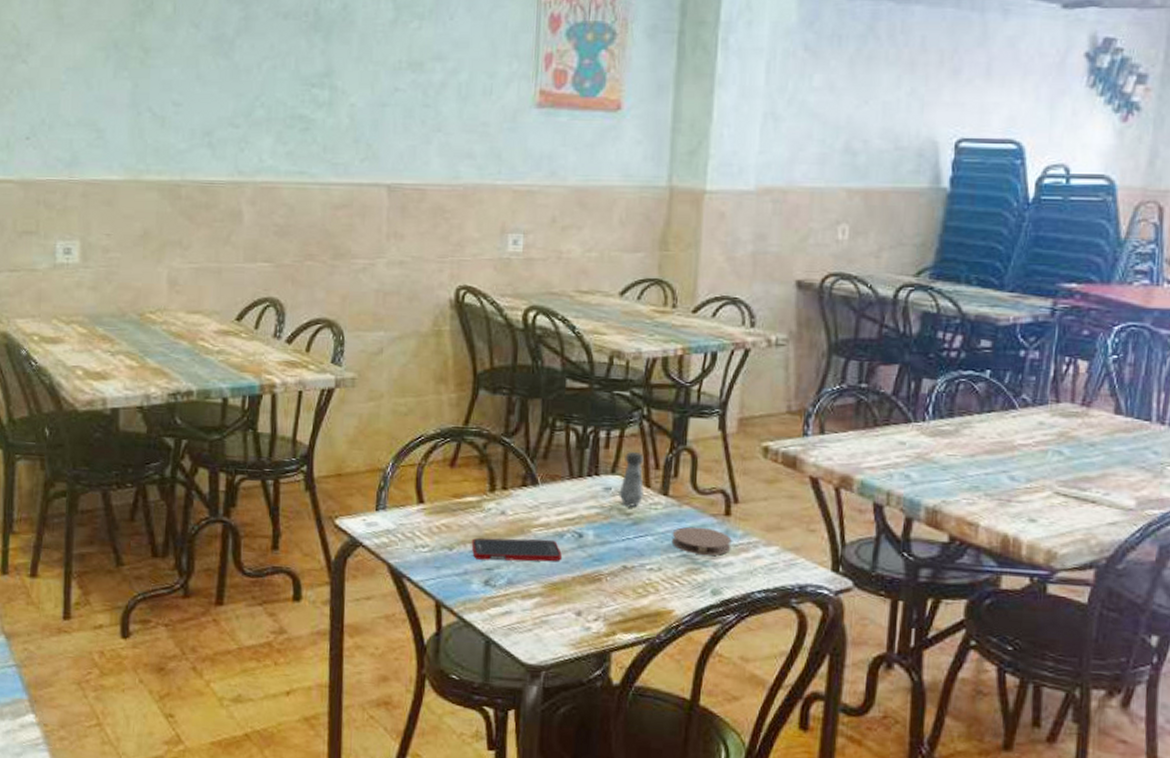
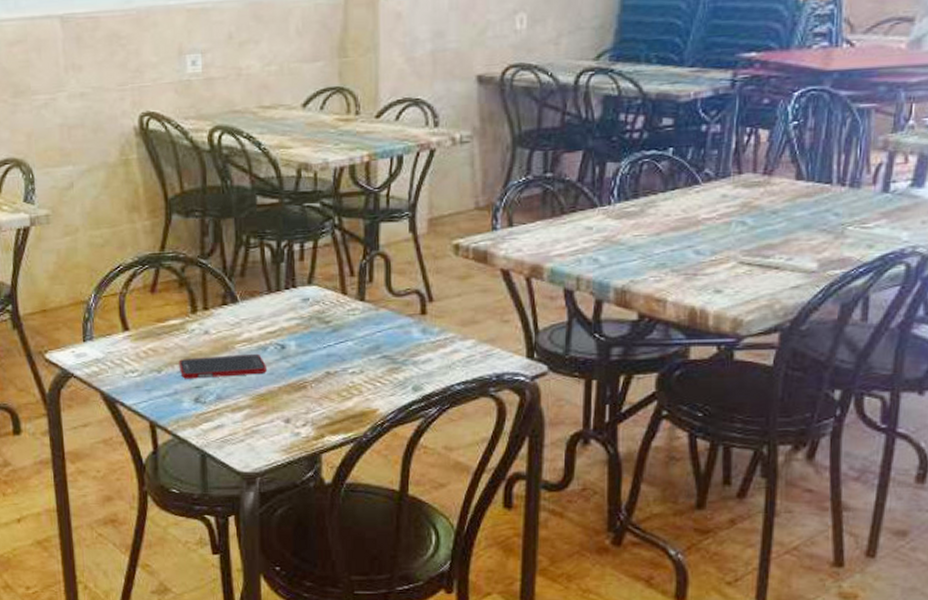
salt shaker: present [619,451,644,507] -> none [317,261,341,315]
coaster: present [671,526,732,556] -> none [371,328,429,354]

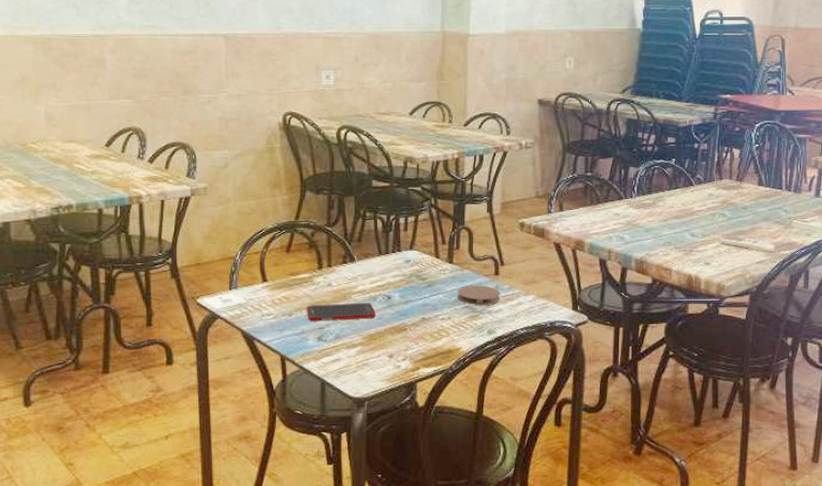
coaster: none [371,328,429,354] -> present [457,285,501,305]

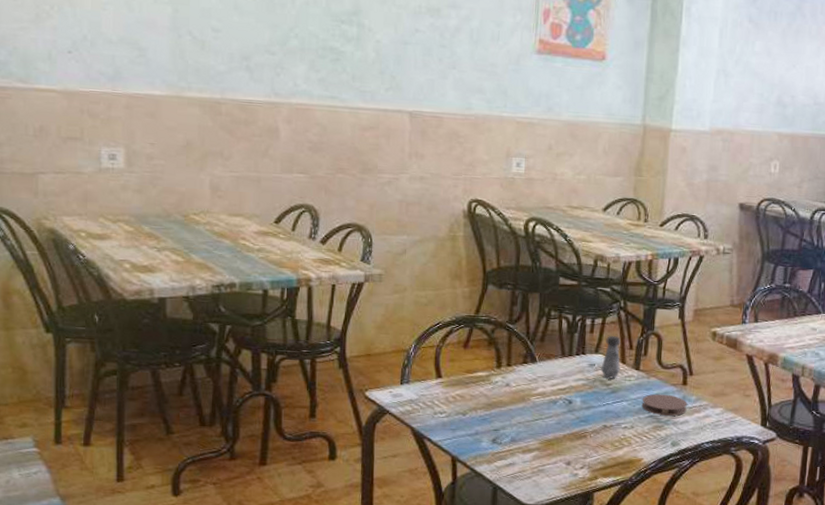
cell phone: present [306,302,376,322] -> none [481,405,555,423]
salt shaker: none [416,232,434,273] -> present [601,335,621,379]

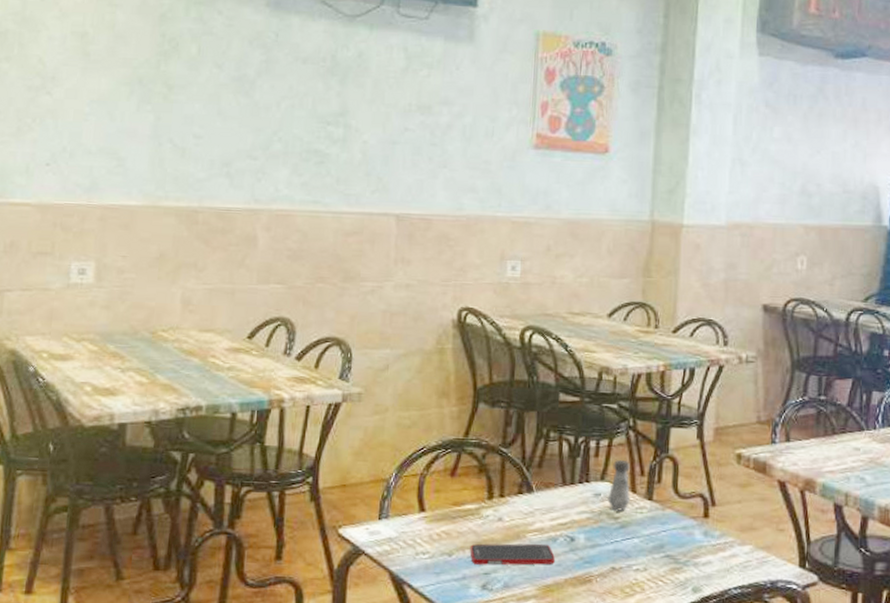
cell phone: none [481,405,555,423] -> present [469,543,555,565]
coaster: present [641,393,688,416] -> none [656,528,710,555]

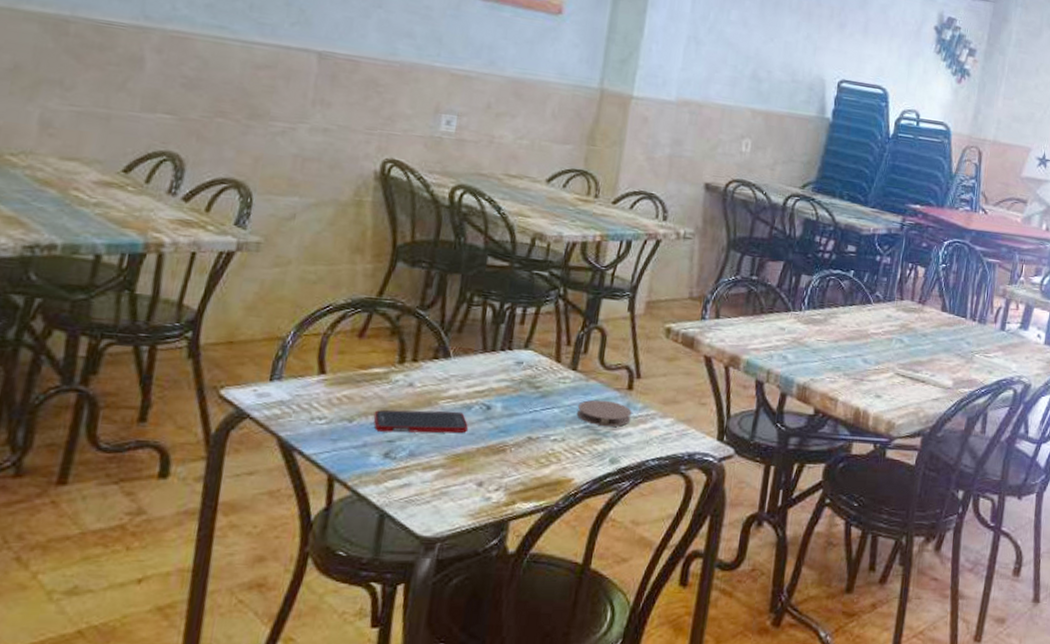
salt shaker: present [607,459,630,511] -> none [530,328,557,381]
coaster: none [656,528,710,555] -> present [576,399,632,427]

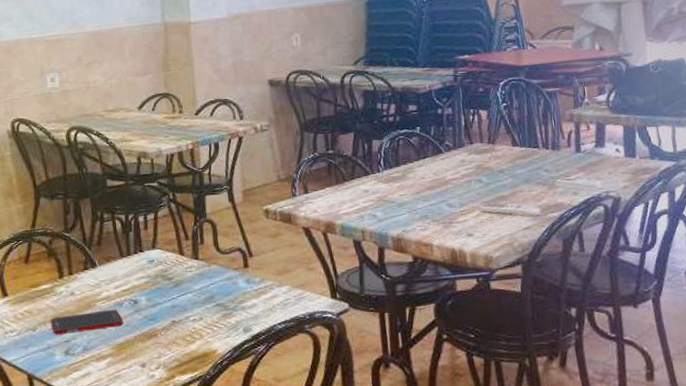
coaster: present [576,399,632,427] -> none [206,279,253,302]

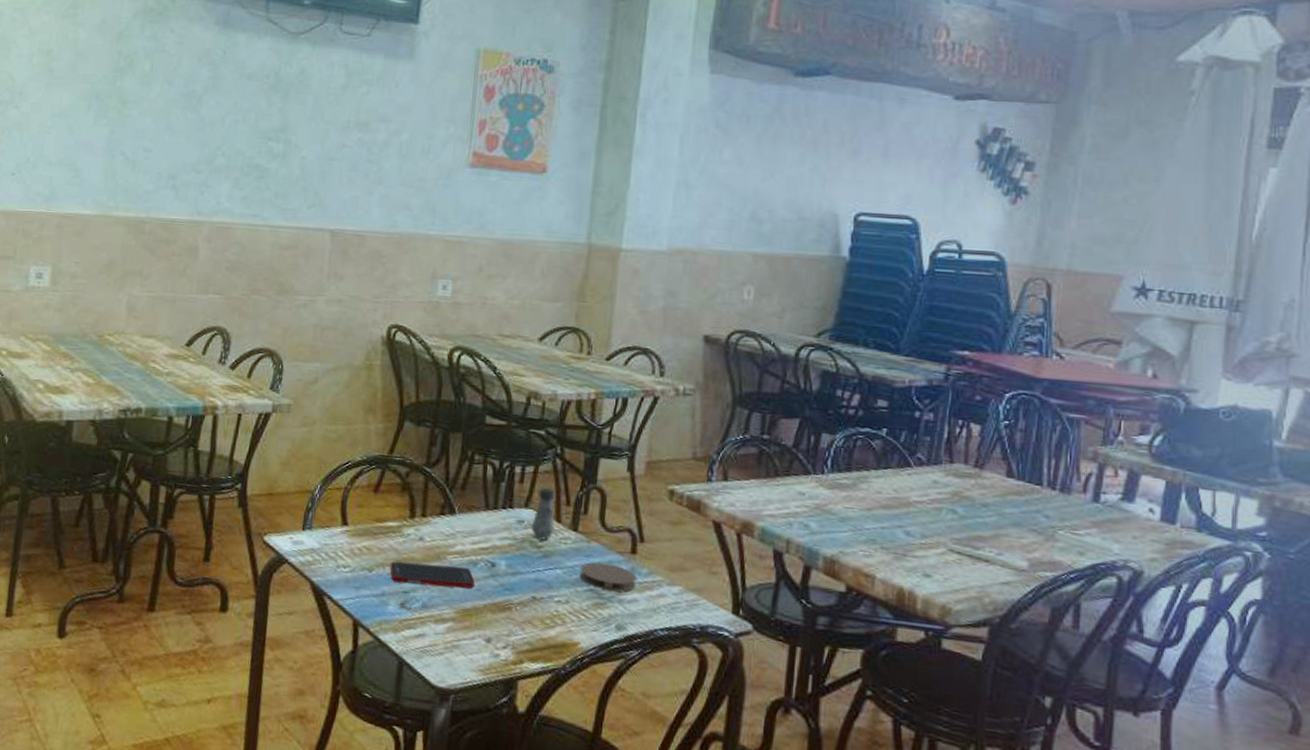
salt shaker: none [160,228,180,273] -> present [531,487,556,540]
coaster: none [206,279,253,302] -> present [579,562,637,592]

